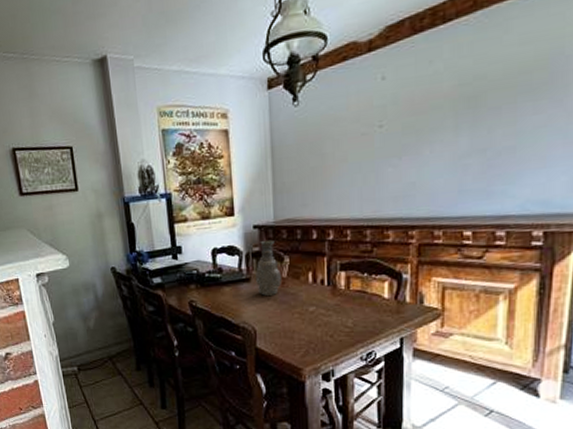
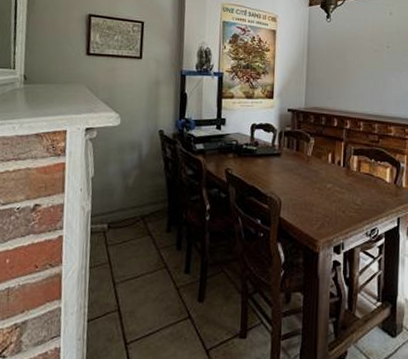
vase: present [256,239,281,296] -> none [285,122,307,170]

